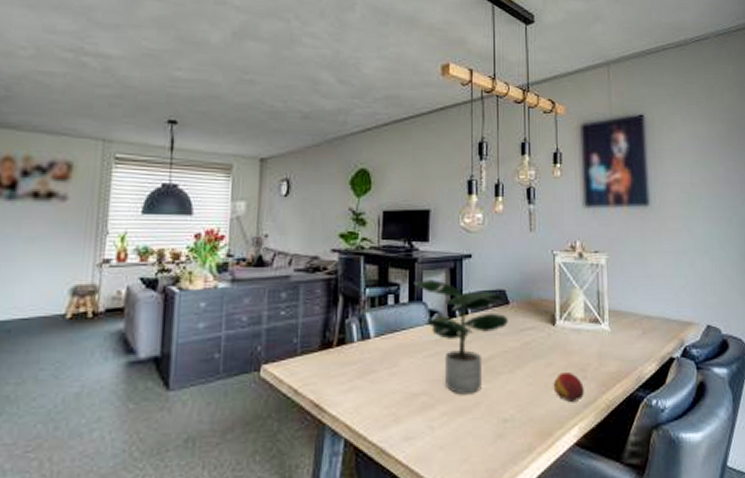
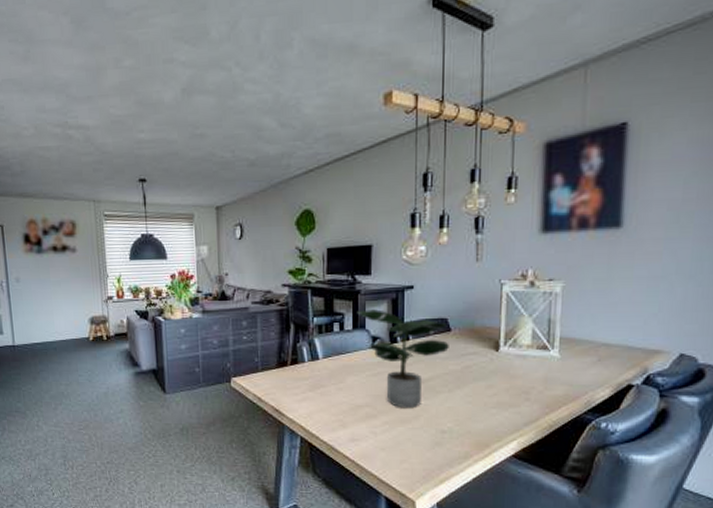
fruit: present [553,371,584,403] -> none [493,393,526,421]

